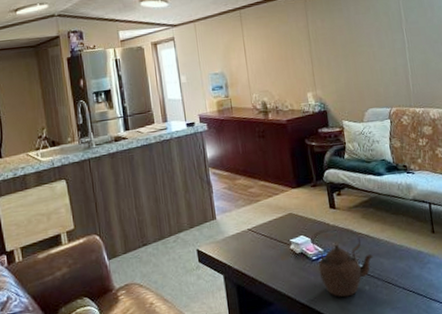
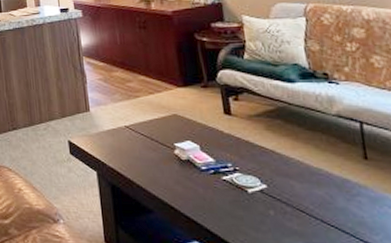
teapot: present [312,227,374,298] -> none [201,136,281,219]

